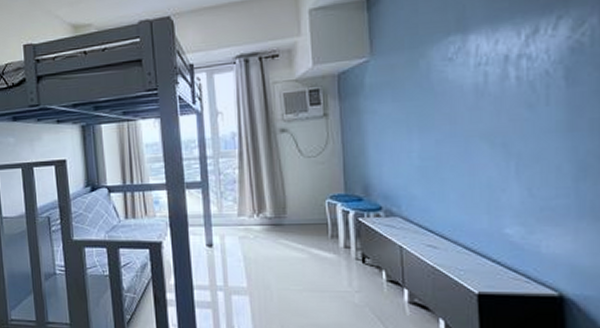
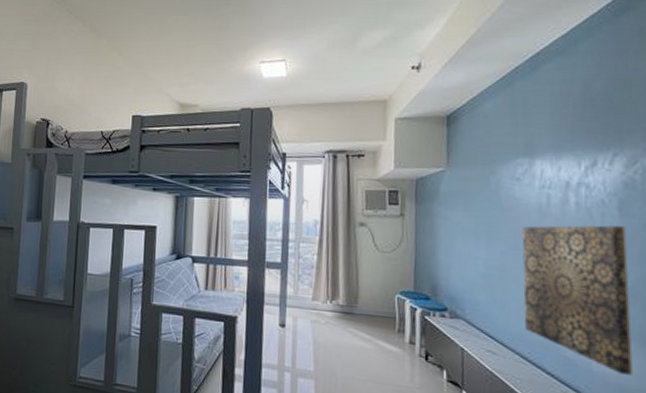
wall art: none [458,96,586,253] -> present [522,225,634,375]

